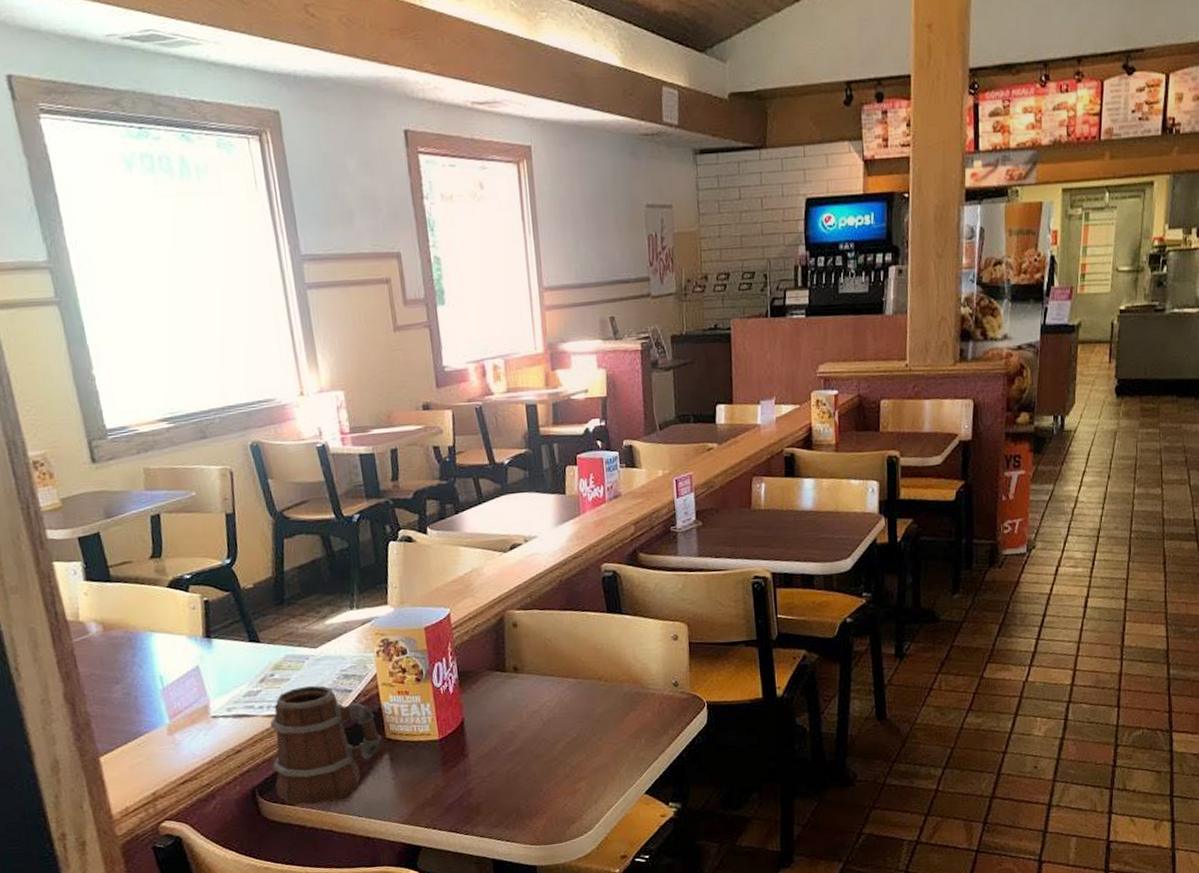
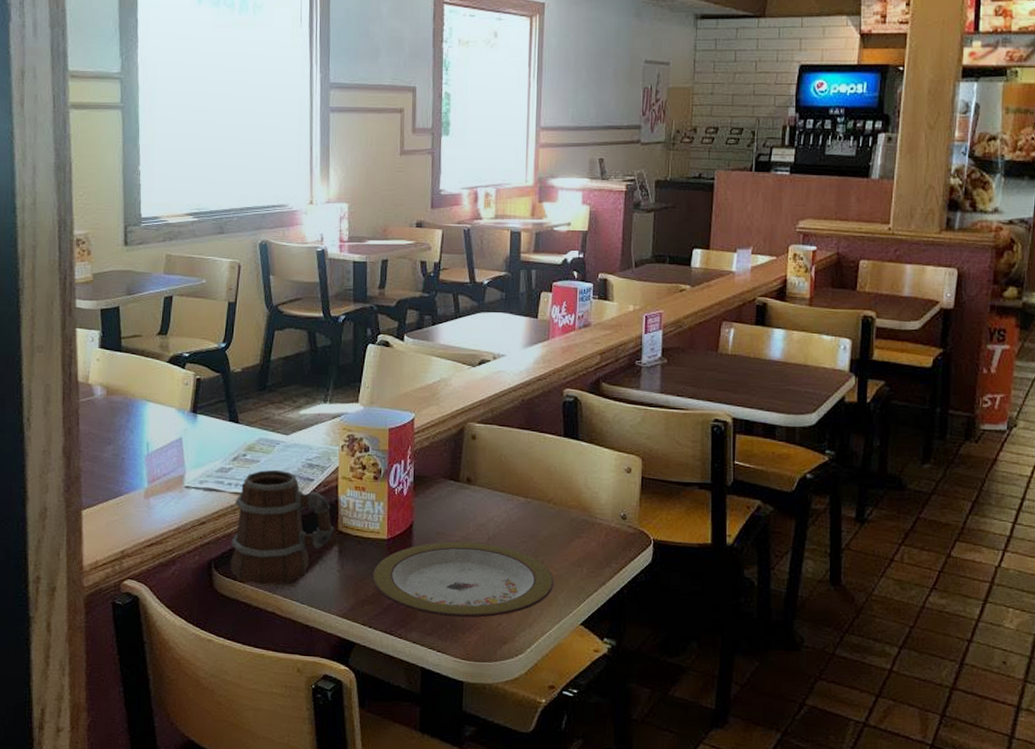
plate: none [429,729,614,807] -> present [372,541,554,618]

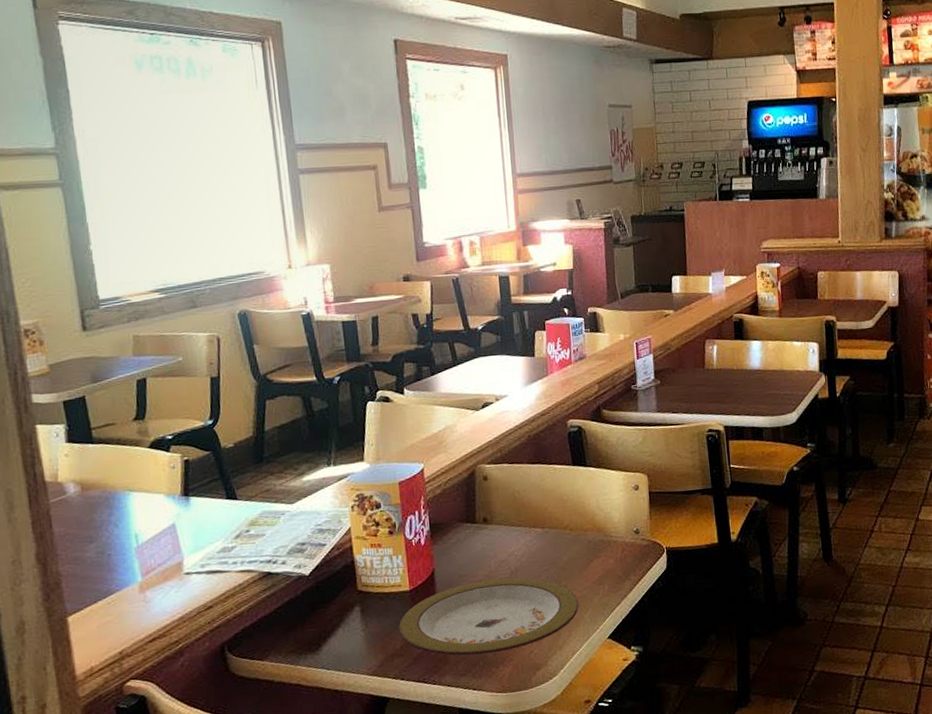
mug: present [230,469,334,585] -> none [243,540,354,659]

